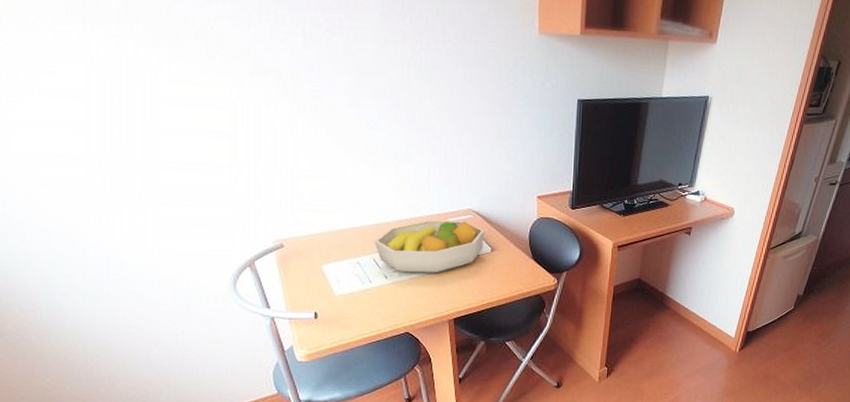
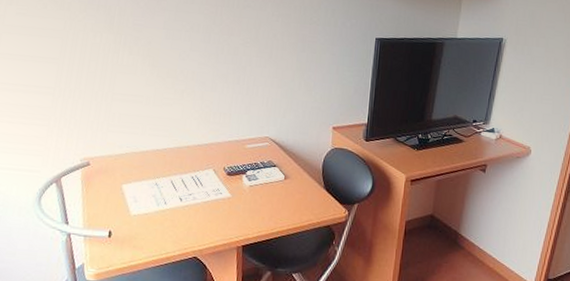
fruit bowl: present [374,220,485,274] -> none [173,146,280,199]

